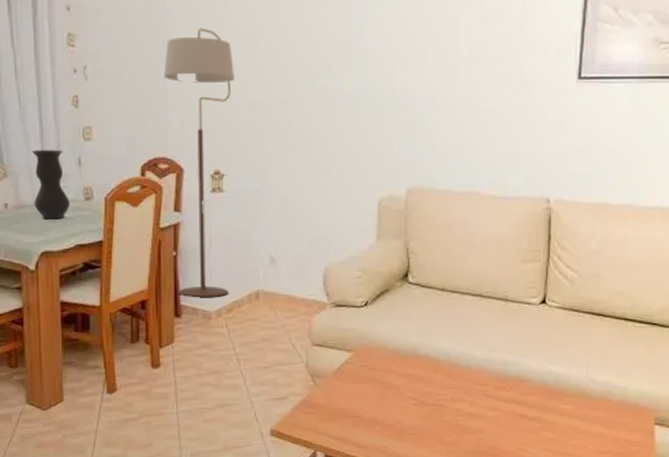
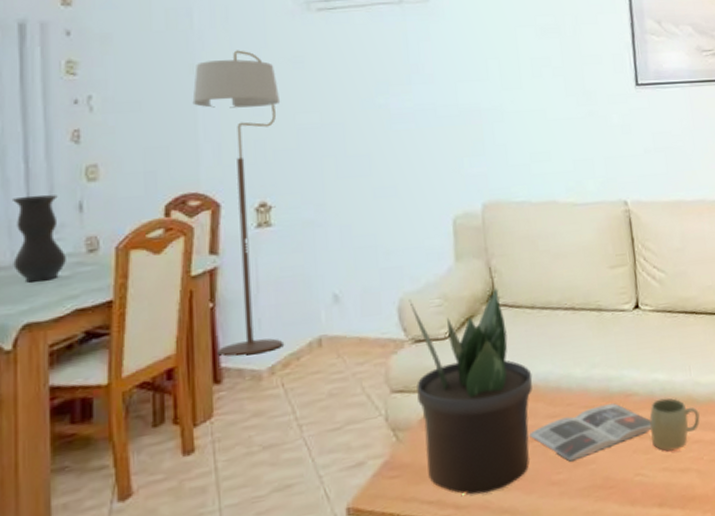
planter: none [333,268,435,440] -> present [408,288,533,495]
magazine: none [425,385,541,428] -> present [528,403,652,462]
mug: none [539,388,590,437] -> present [649,397,700,452]

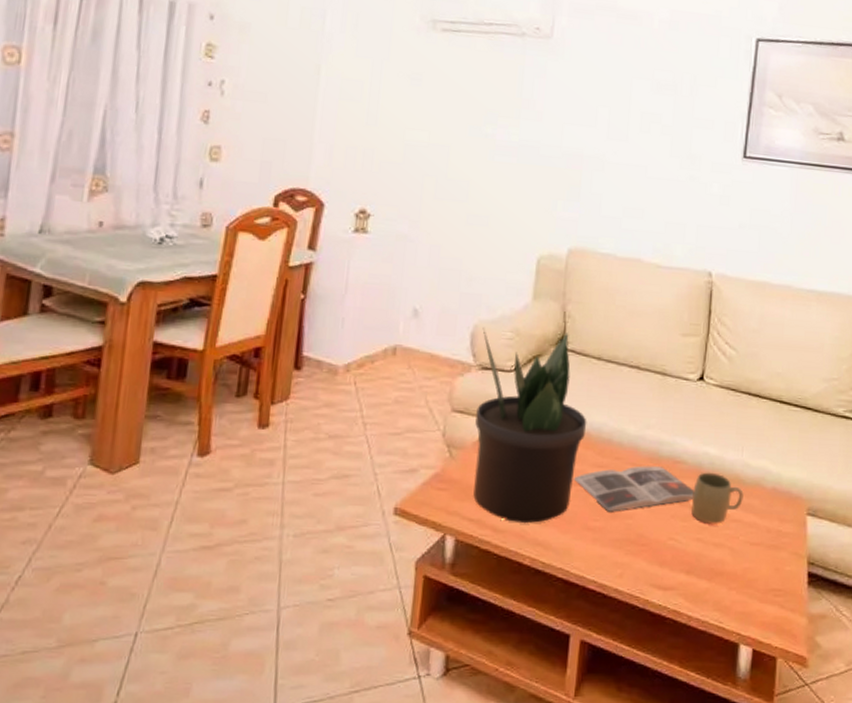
vase: present [11,194,66,283] -> none [137,164,183,246]
floor lamp: present [192,50,283,357] -> none [302,58,394,351]

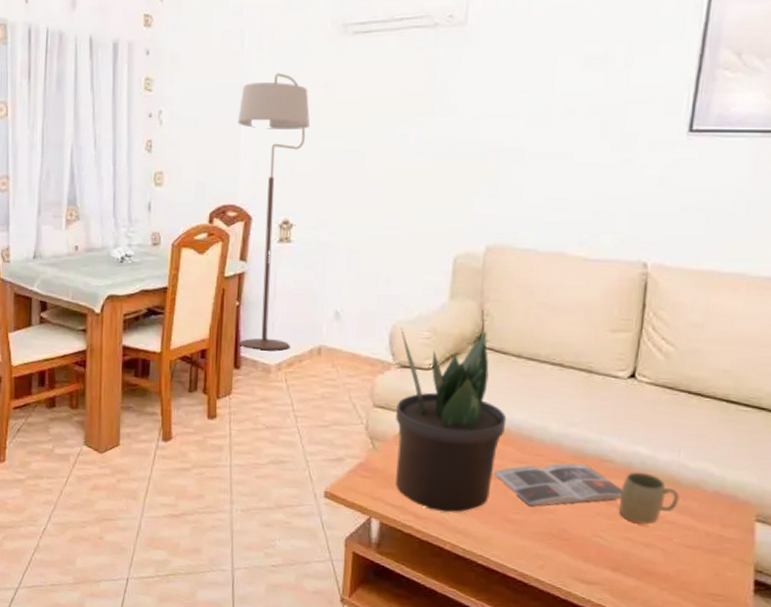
floor lamp: none [302,58,394,351] -> present [237,73,311,351]

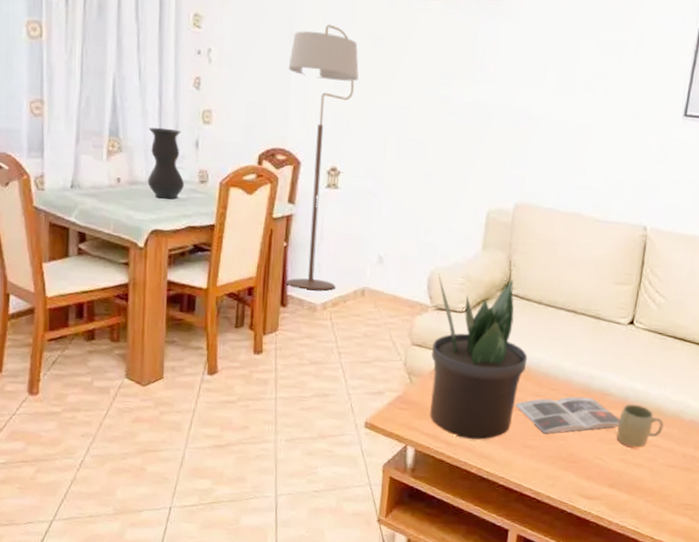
vase: none [103,193,137,264] -> present [147,127,184,200]

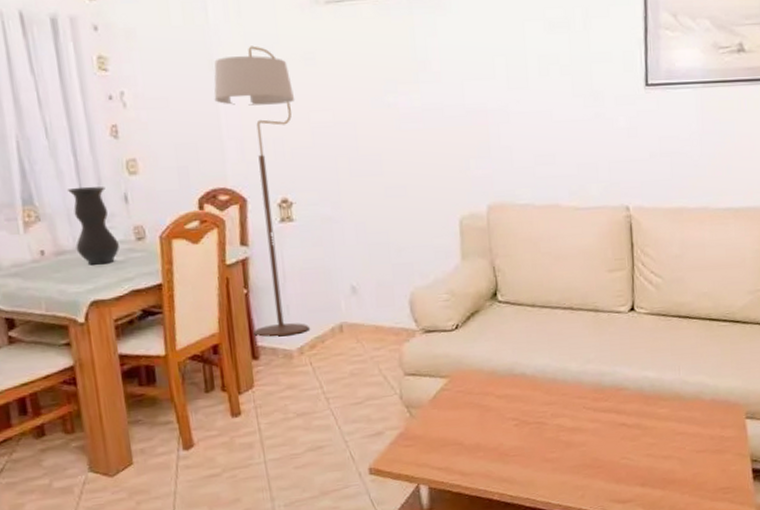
planter: present [430,274,528,440] -> none [419,286,531,465]
magazine: present [514,396,620,434] -> none [526,395,640,443]
mug: present [616,404,664,449] -> none [638,393,685,441]

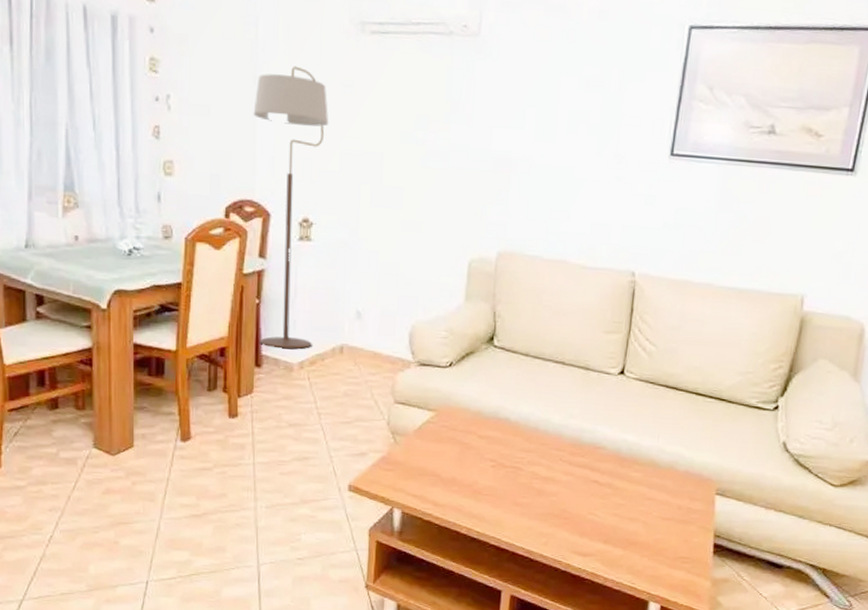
vase: present [67,186,119,265] -> none [106,180,147,257]

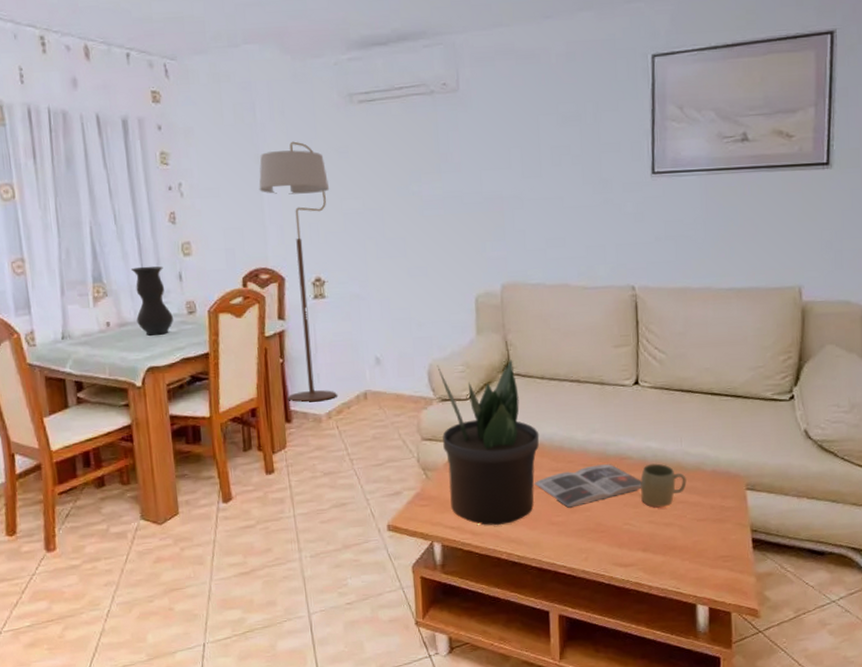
vase: none [106,180,147,257] -> present [130,266,173,336]
planter: none [416,328,516,500] -> present [437,359,540,526]
magazine: none [503,451,613,491] -> present [534,464,642,508]
mug: none [609,456,658,503] -> present [640,463,687,509]

